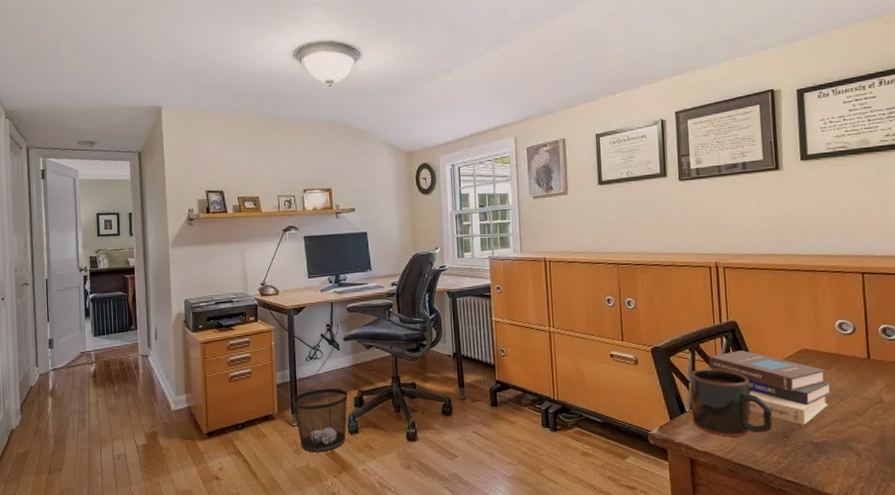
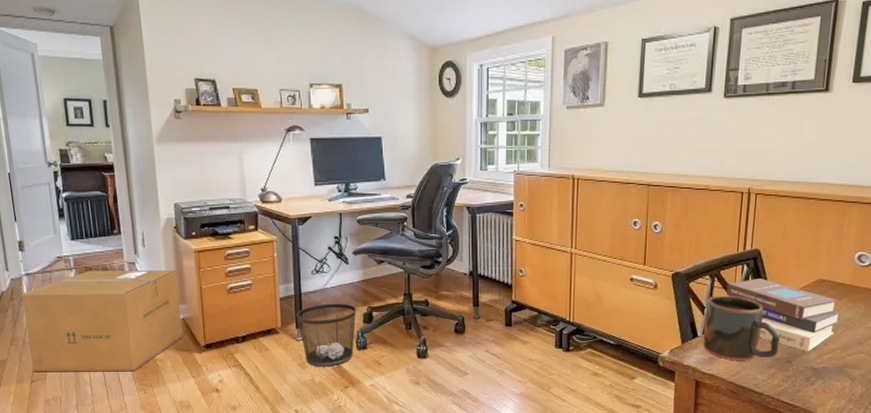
box: none [47,361,188,464] -> present [21,270,183,372]

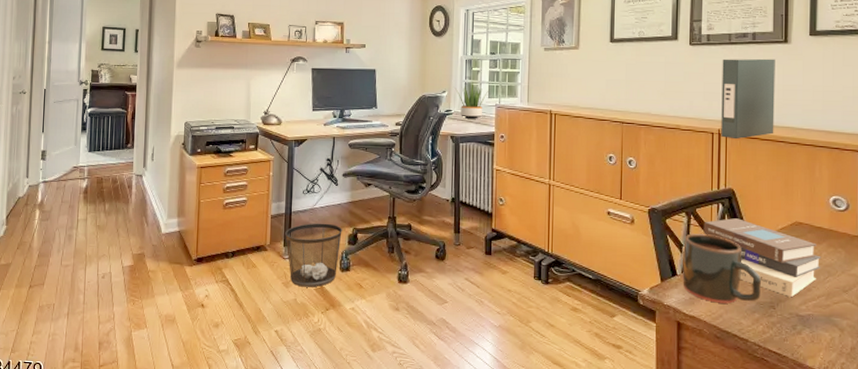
box: present [21,270,183,372] -> none [32,181,180,282]
potted plant: none [469,146,509,188] -> present [454,81,491,119]
binder: none [751,110,814,198] -> present [721,58,775,140]

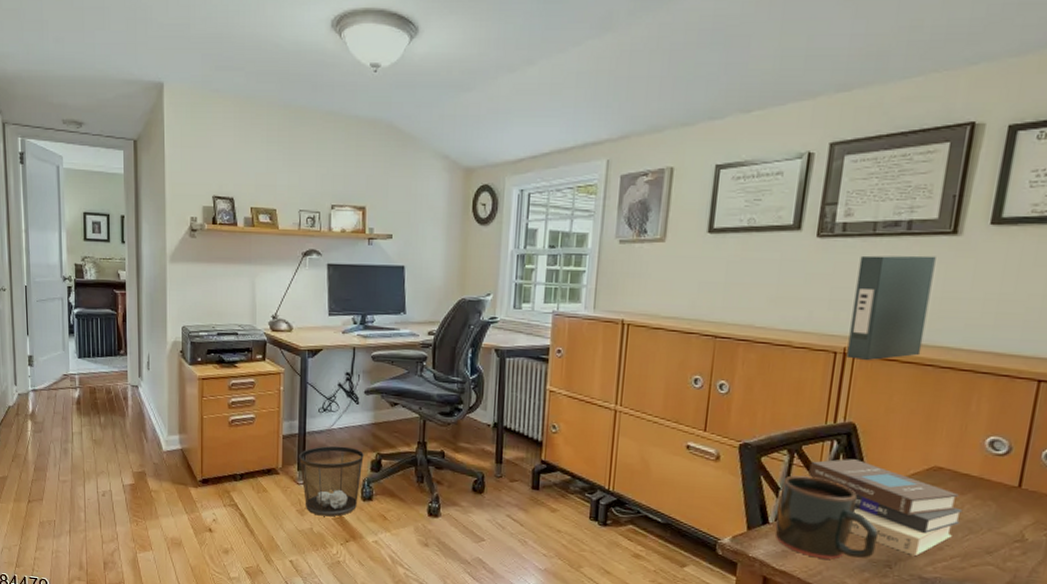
potted plant: present [454,81,491,119] -> none [501,282,548,329]

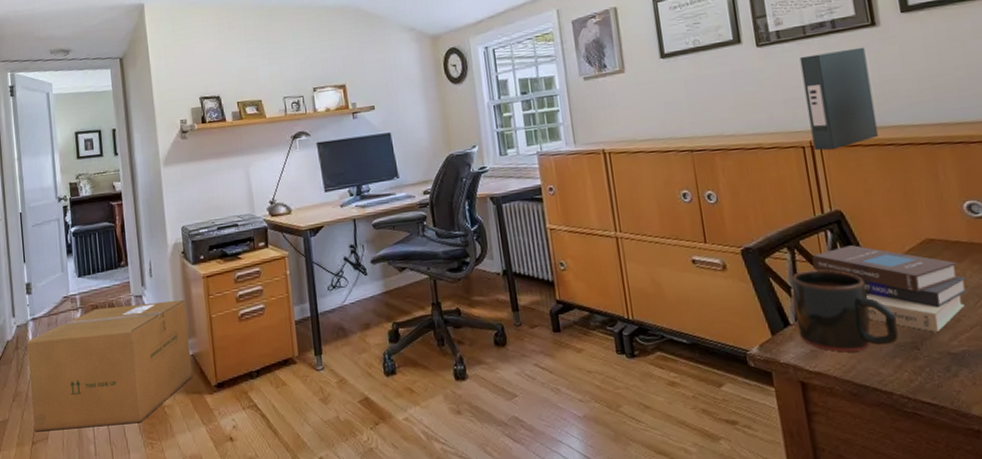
box: none [27,391,180,501] -> present [27,300,193,432]
waste bin: present [299,445,364,517] -> none [314,321,381,401]

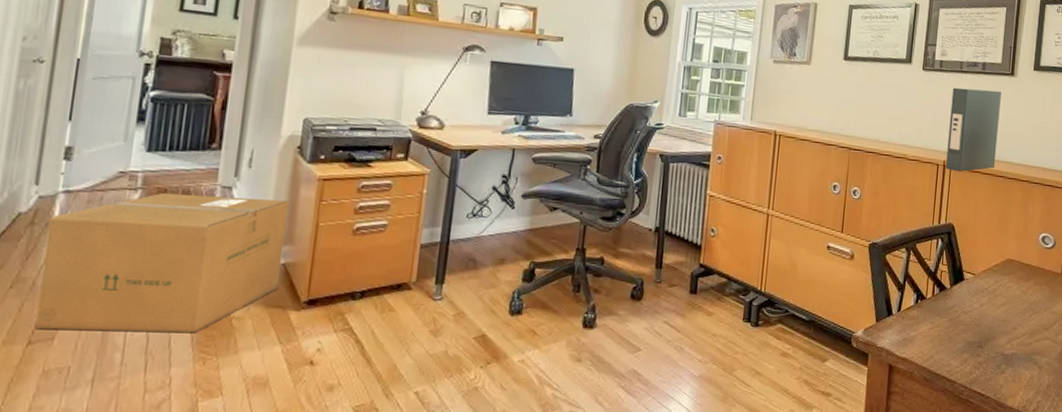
books: present [790,245,967,333] -> none [898,254,1028,337]
mug: present [792,269,899,352] -> none [897,270,973,344]

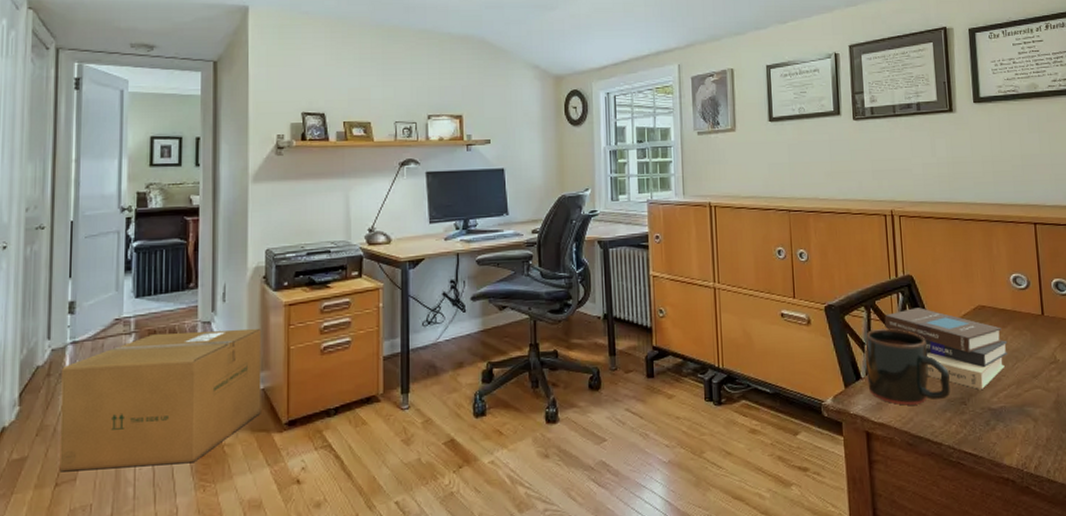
mug: none [897,270,973,344] -> present [865,328,951,405]
books: none [898,254,1028,337] -> present [864,308,1008,391]
binder: present [945,87,1002,172] -> none [888,130,948,220]

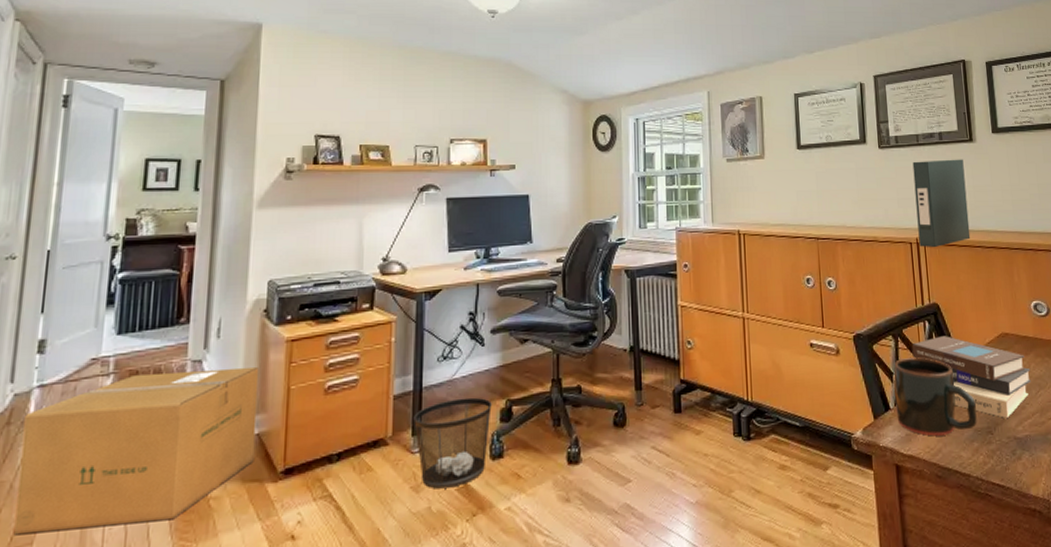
waste bin: none [402,359,474,443] -> present [414,397,492,489]
binder: none [888,130,948,220] -> present [912,159,971,248]

